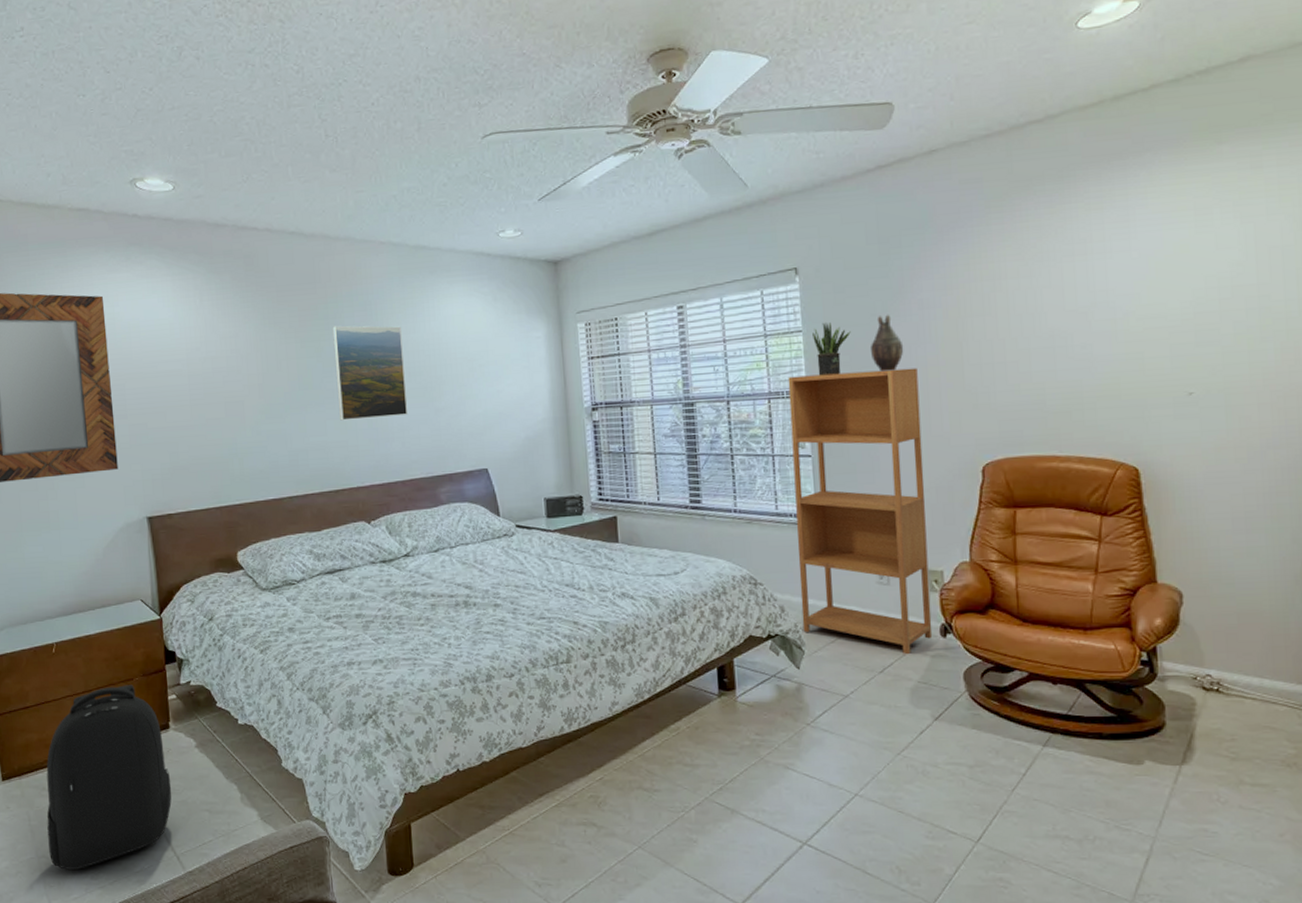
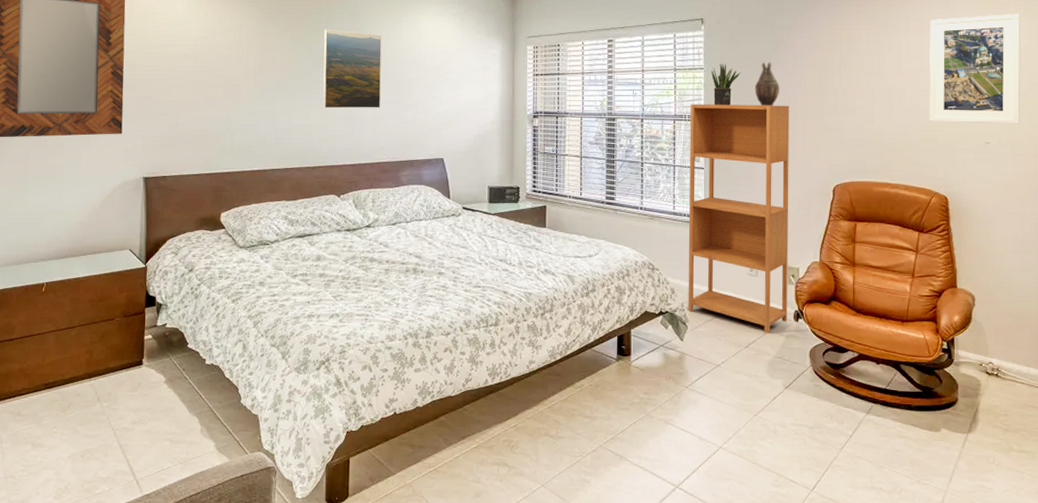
backpack: present [46,685,172,871] -> none [17,324,139,491]
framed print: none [1101,218,1235,373] -> present [929,13,1021,124]

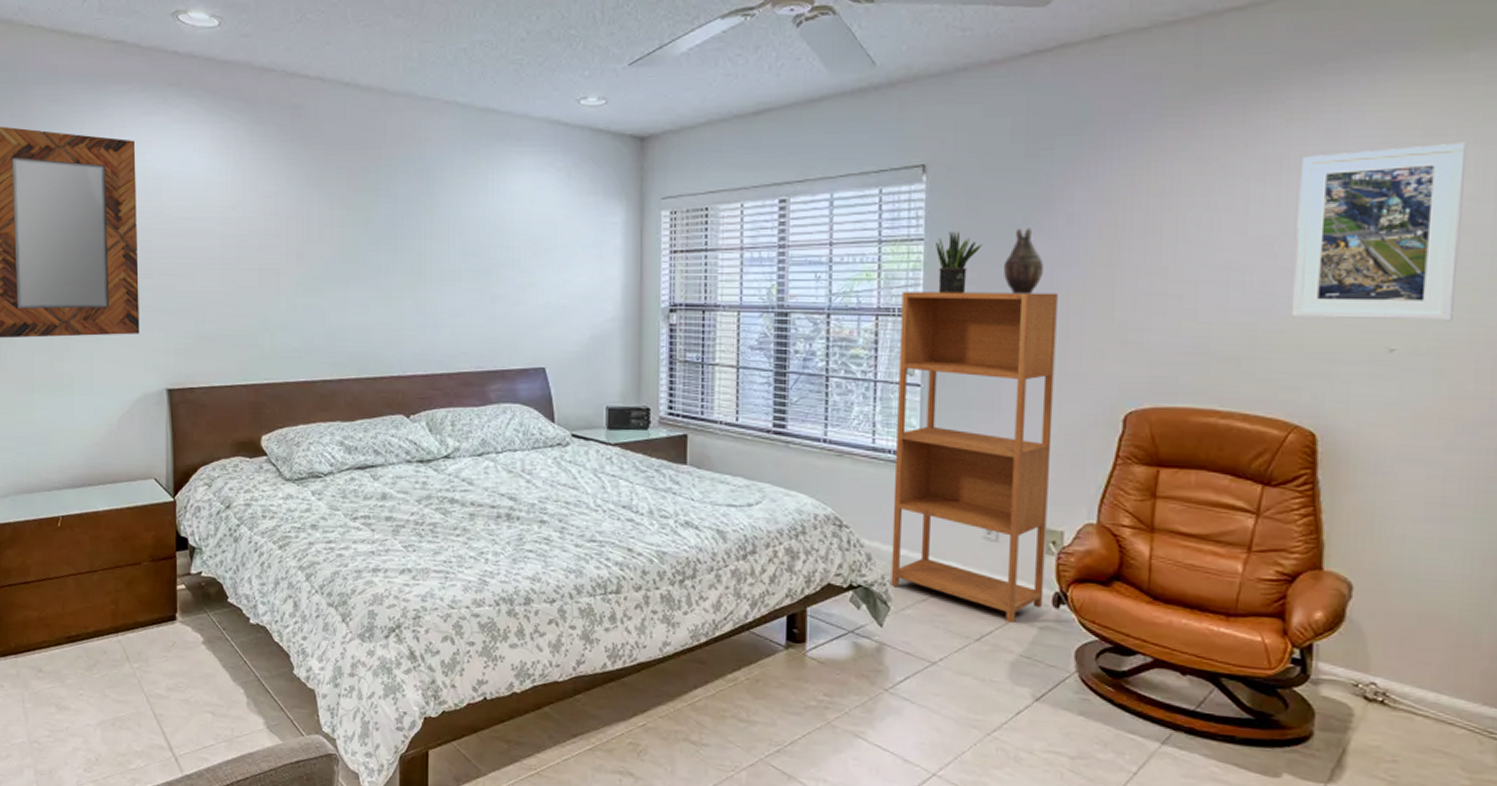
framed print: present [322,29,382,109] -> none [383,193,461,301]

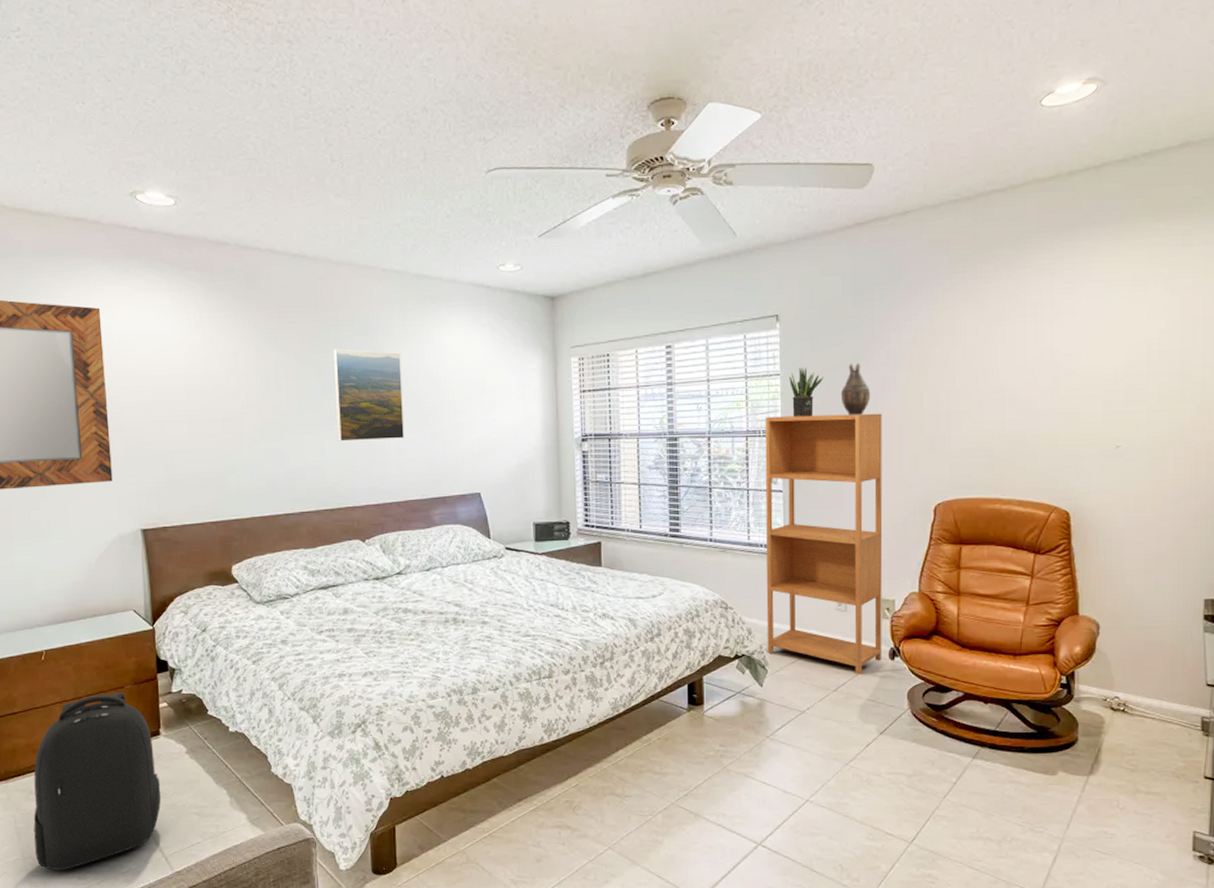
backpack: none [41,569,174,760] -> present [33,692,162,871]
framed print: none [383,193,461,301] -> present [333,349,405,442]
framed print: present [1290,142,1466,321] -> none [1048,289,1160,425]

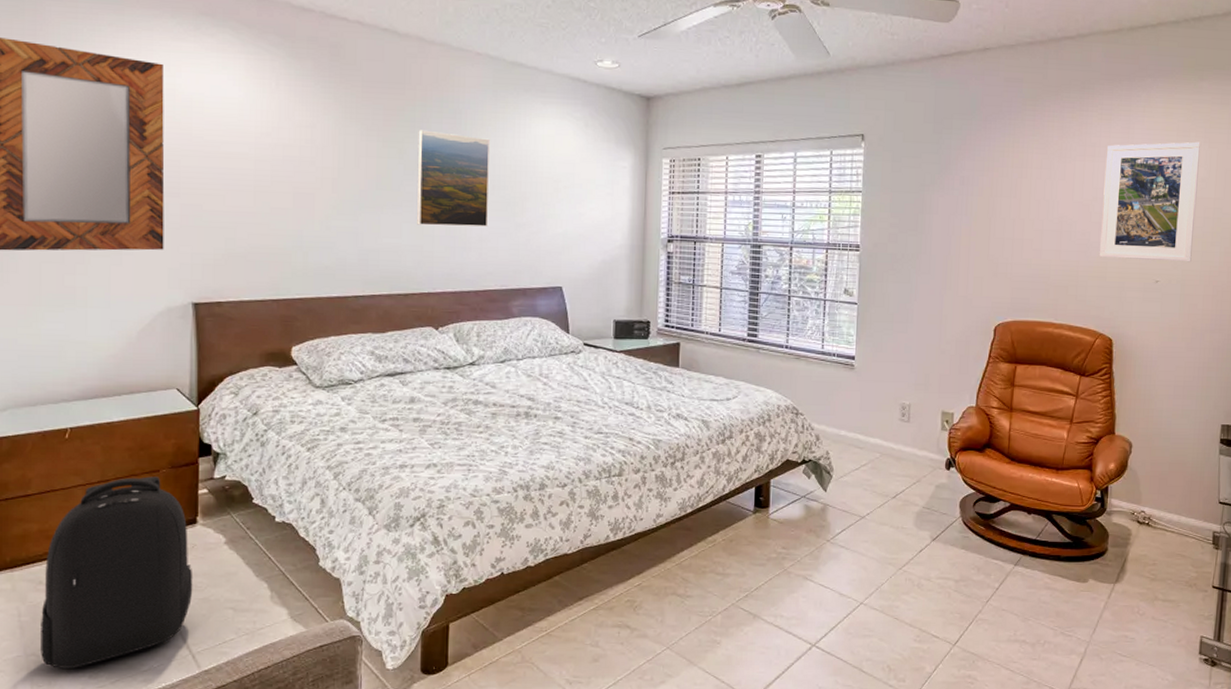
bookcase: present [765,413,883,675] -> none [833,231,953,484]
potted plant: present [789,367,824,417] -> none [870,186,902,234]
decorative vase: present [841,362,871,415] -> none [917,186,944,236]
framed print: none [1048,289,1160,425] -> present [1099,141,1200,262]

